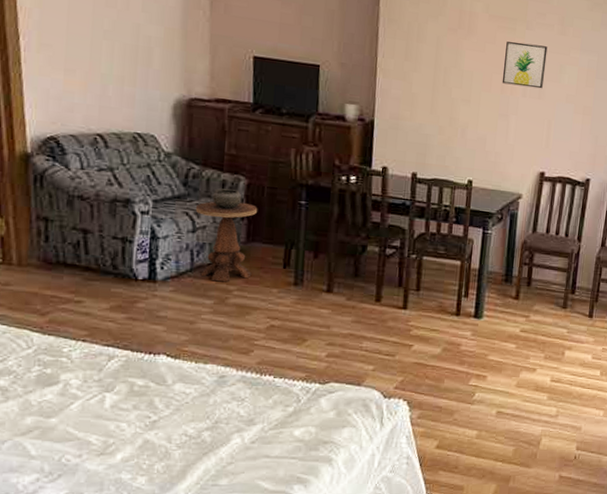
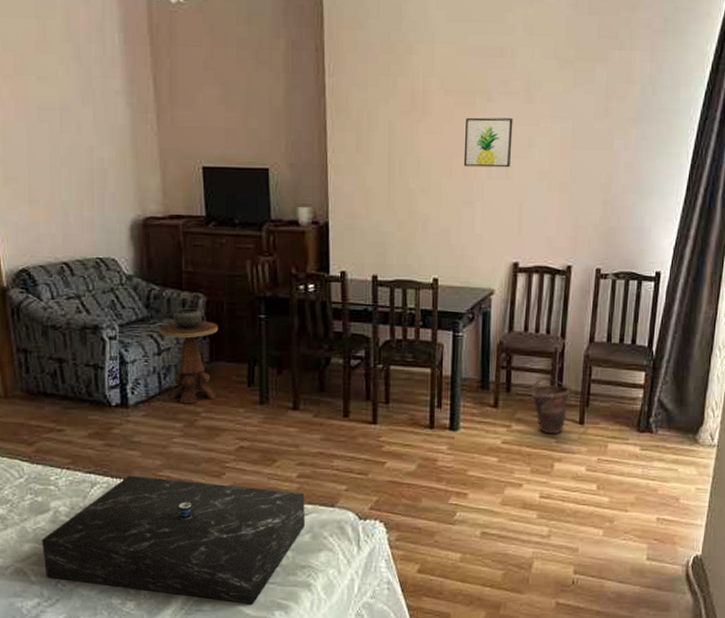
tray: none [47,349,333,479] -> present [42,475,305,604]
bucket: none [548,274,584,326] -> present [531,376,572,434]

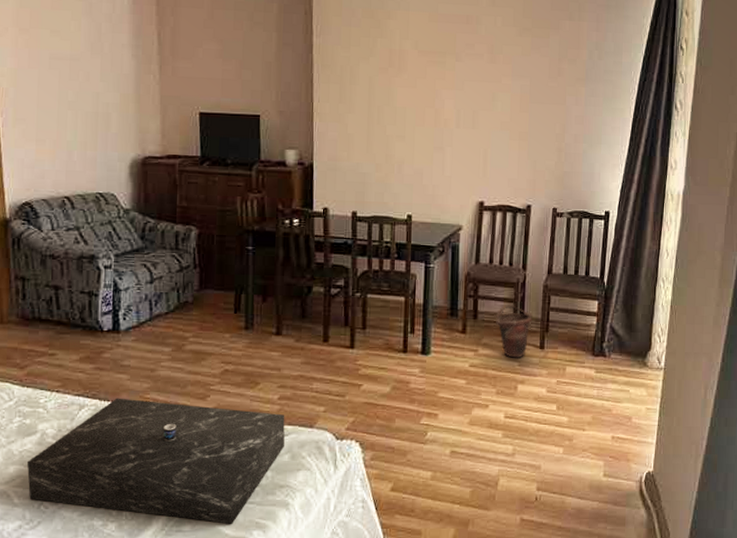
side table: present [159,307,219,404] -> none [152,239,209,330]
wall art: present [463,117,513,168] -> none [435,74,479,119]

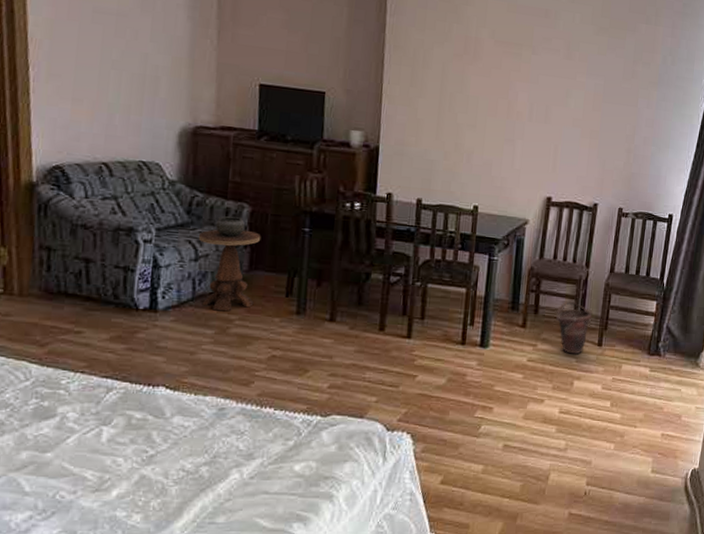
tray: present [27,398,285,524] -> none [42,381,335,516]
side table: none [152,239,209,330] -> present [198,215,261,312]

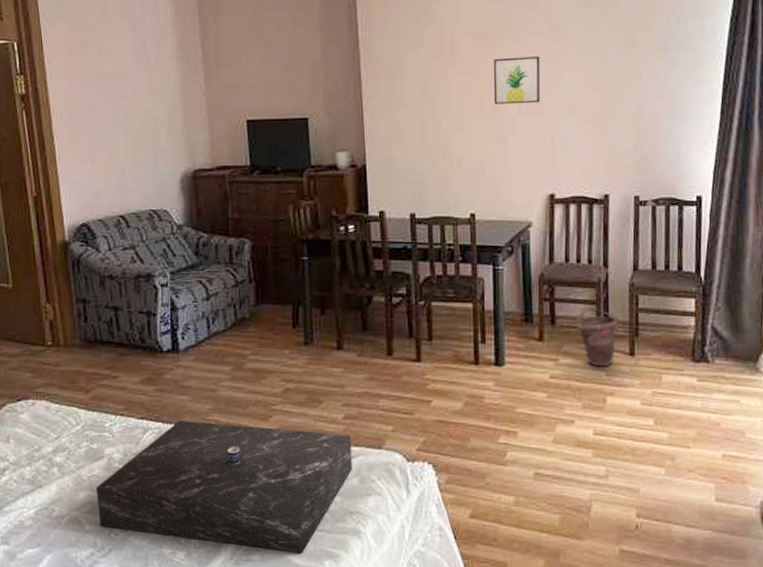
tray: none [42,381,335,516] -> present [97,420,352,553]
side table: present [198,215,261,312] -> none [207,252,264,347]
wall art: none [507,66,554,114] -> present [493,56,541,105]

